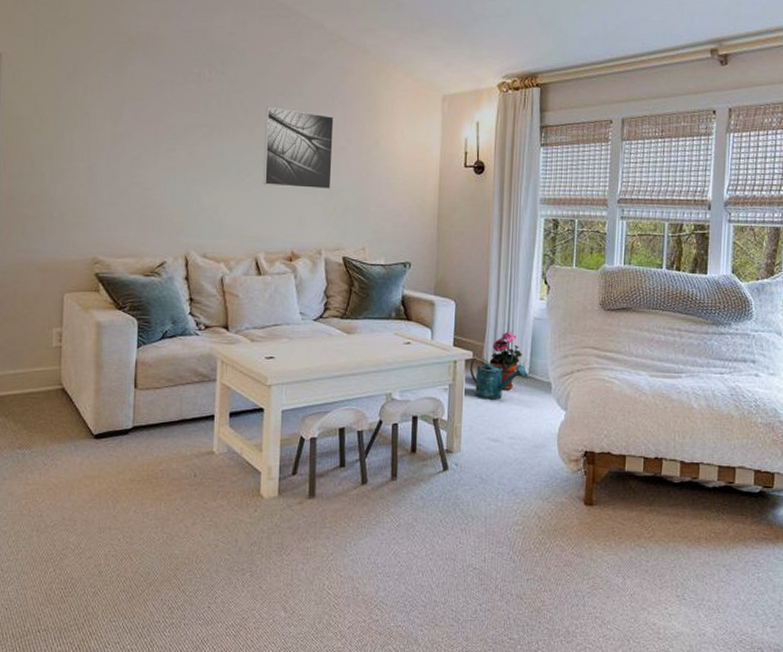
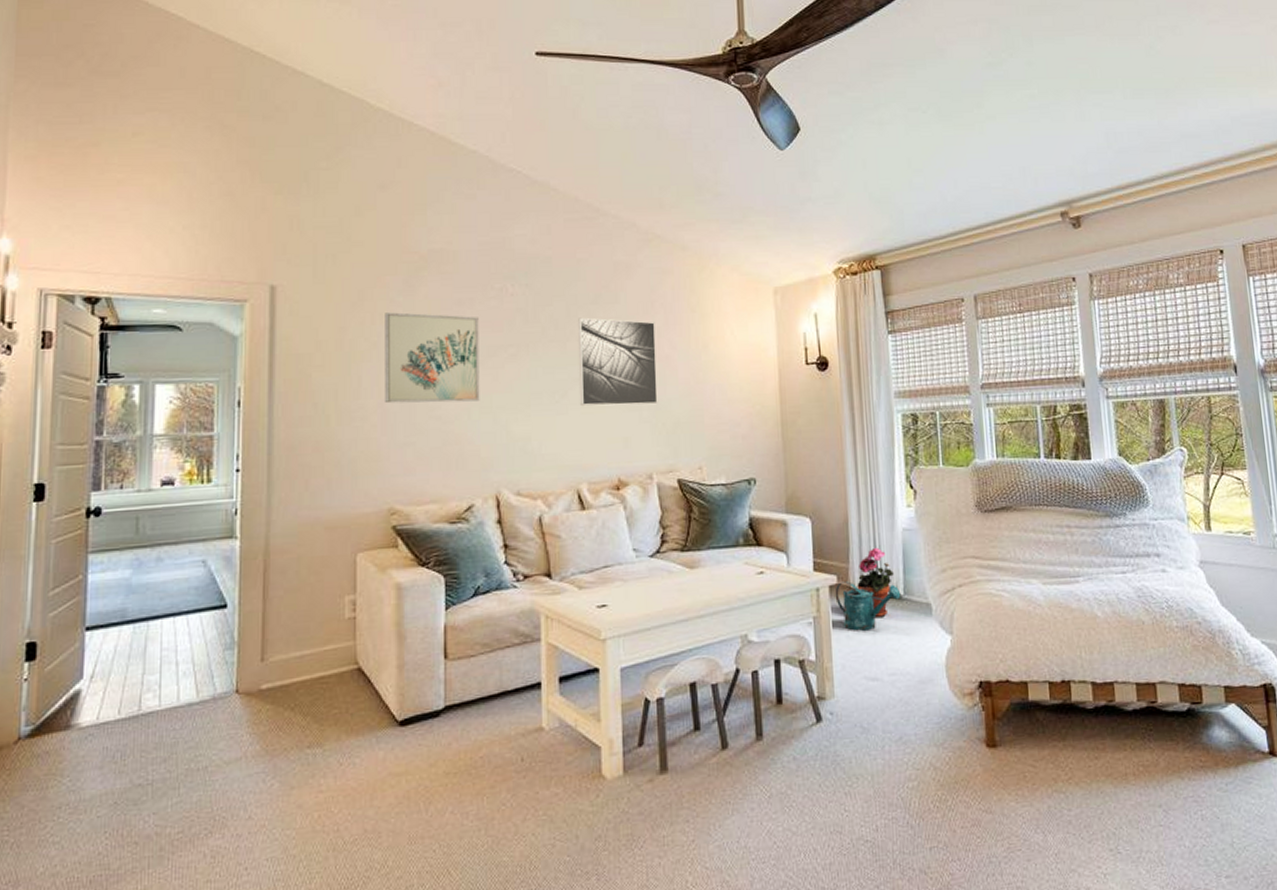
wall art: none [93,86,178,172] -> present [385,312,480,404]

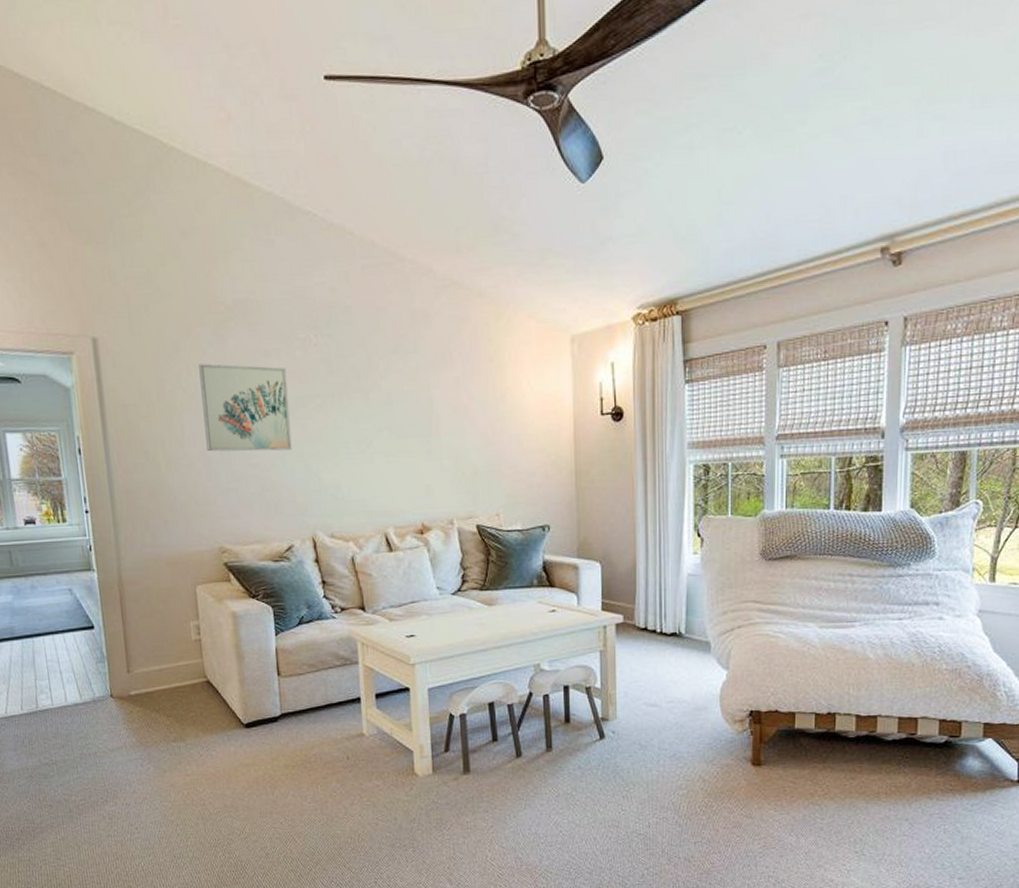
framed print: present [578,317,658,406] -> none [379,368,457,456]
watering can: present [835,581,901,631] -> none [621,620,682,664]
potted plant: present [857,548,894,619] -> none [642,591,677,654]

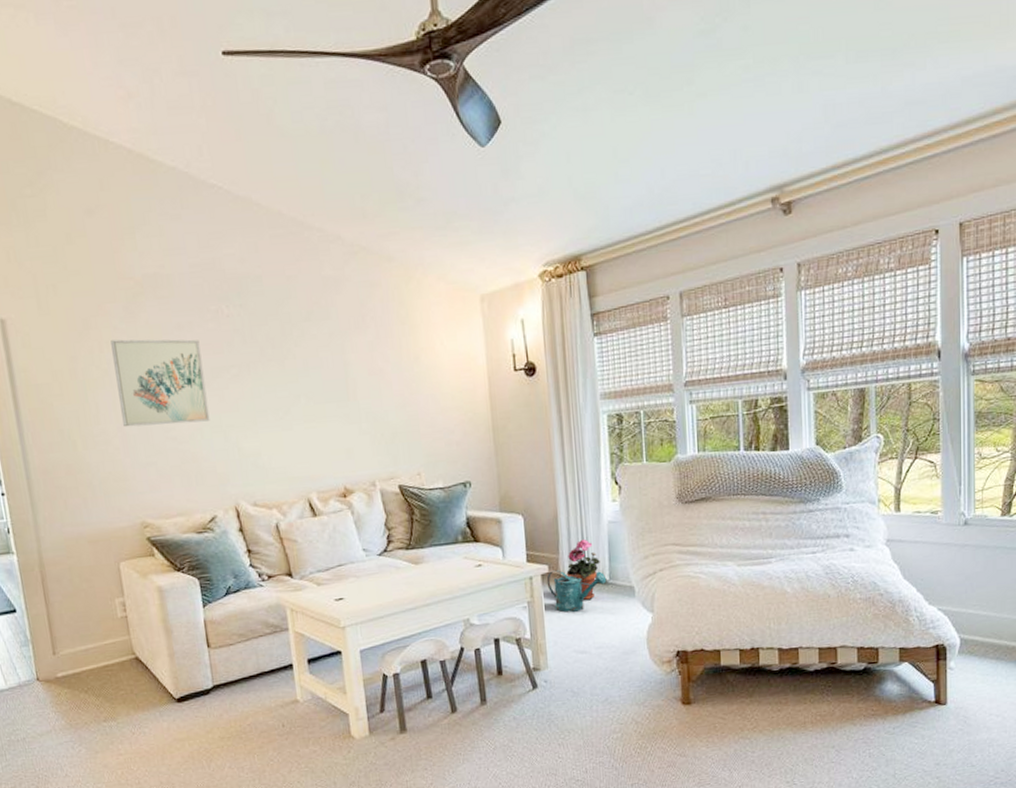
watering can: none [621,620,682,664] -> present [546,570,607,613]
potted plant: none [642,591,677,654] -> present [566,540,600,601]

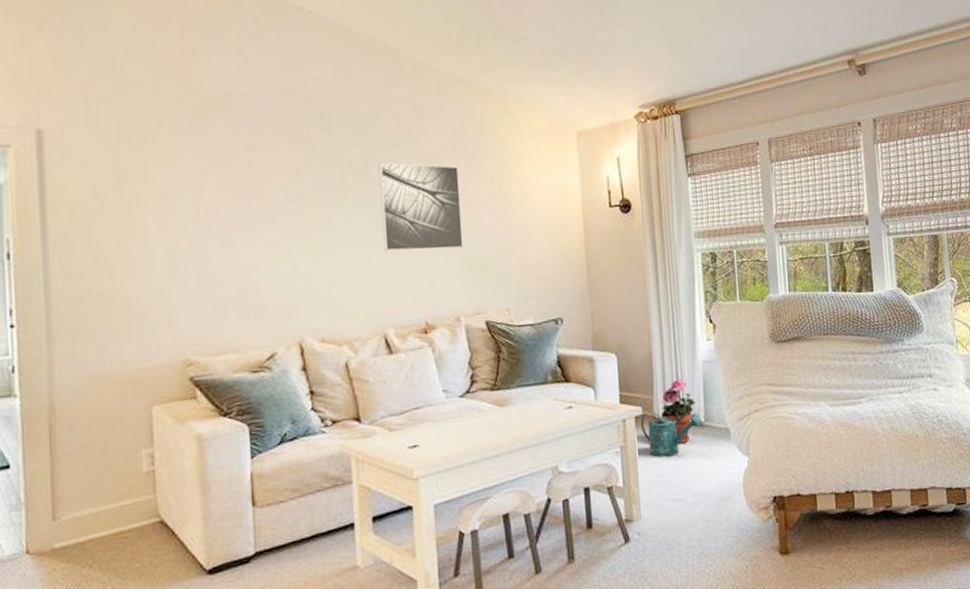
wall art: present [111,339,210,427] -> none [169,158,278,253]
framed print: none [293,335,376,421] -> present [379,162,464,252]

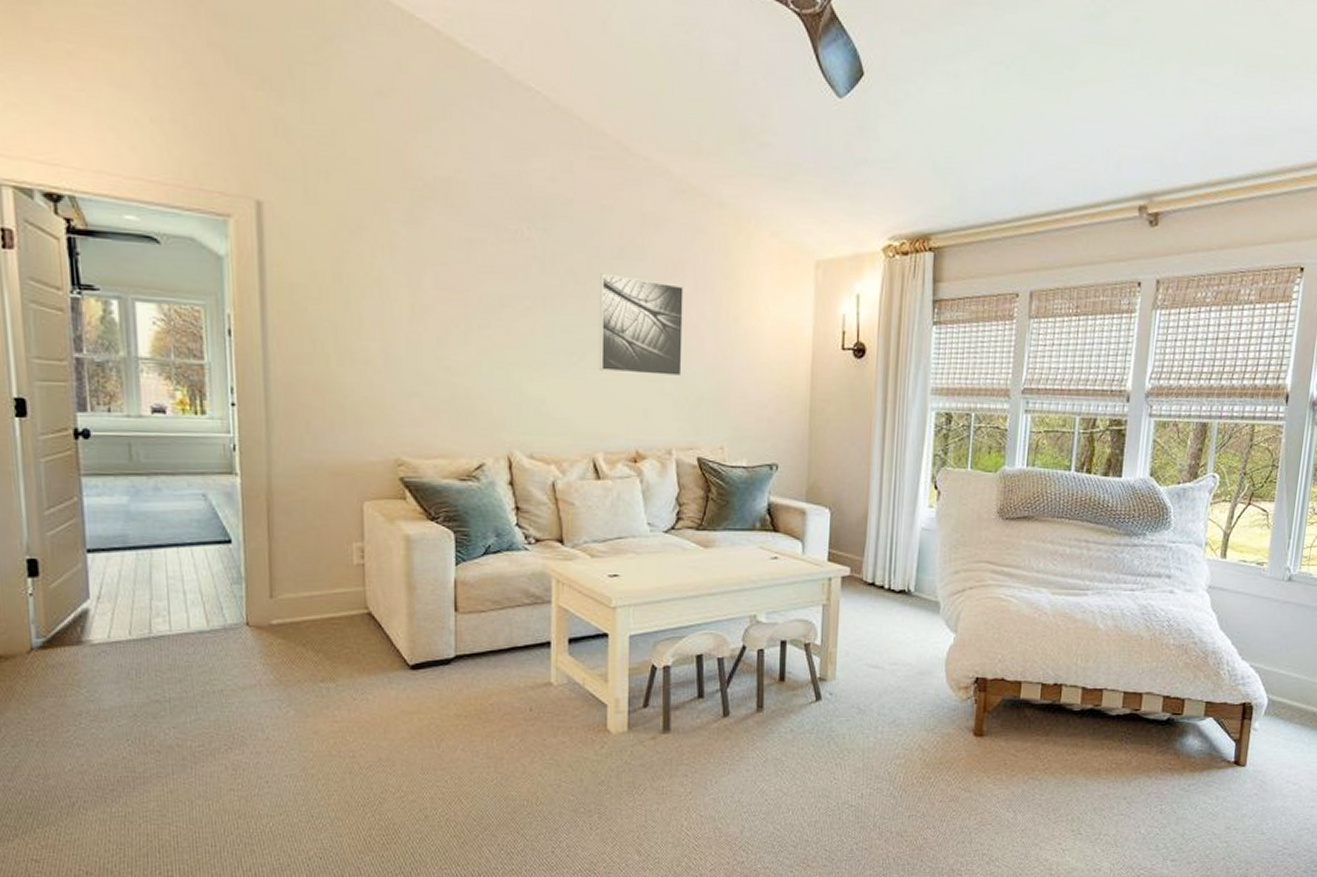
watering can: present [640,412,702,458] -> none [846,574,912,622]
potted plant: present [661,380,695,445] -> none [869,545,907,612]

